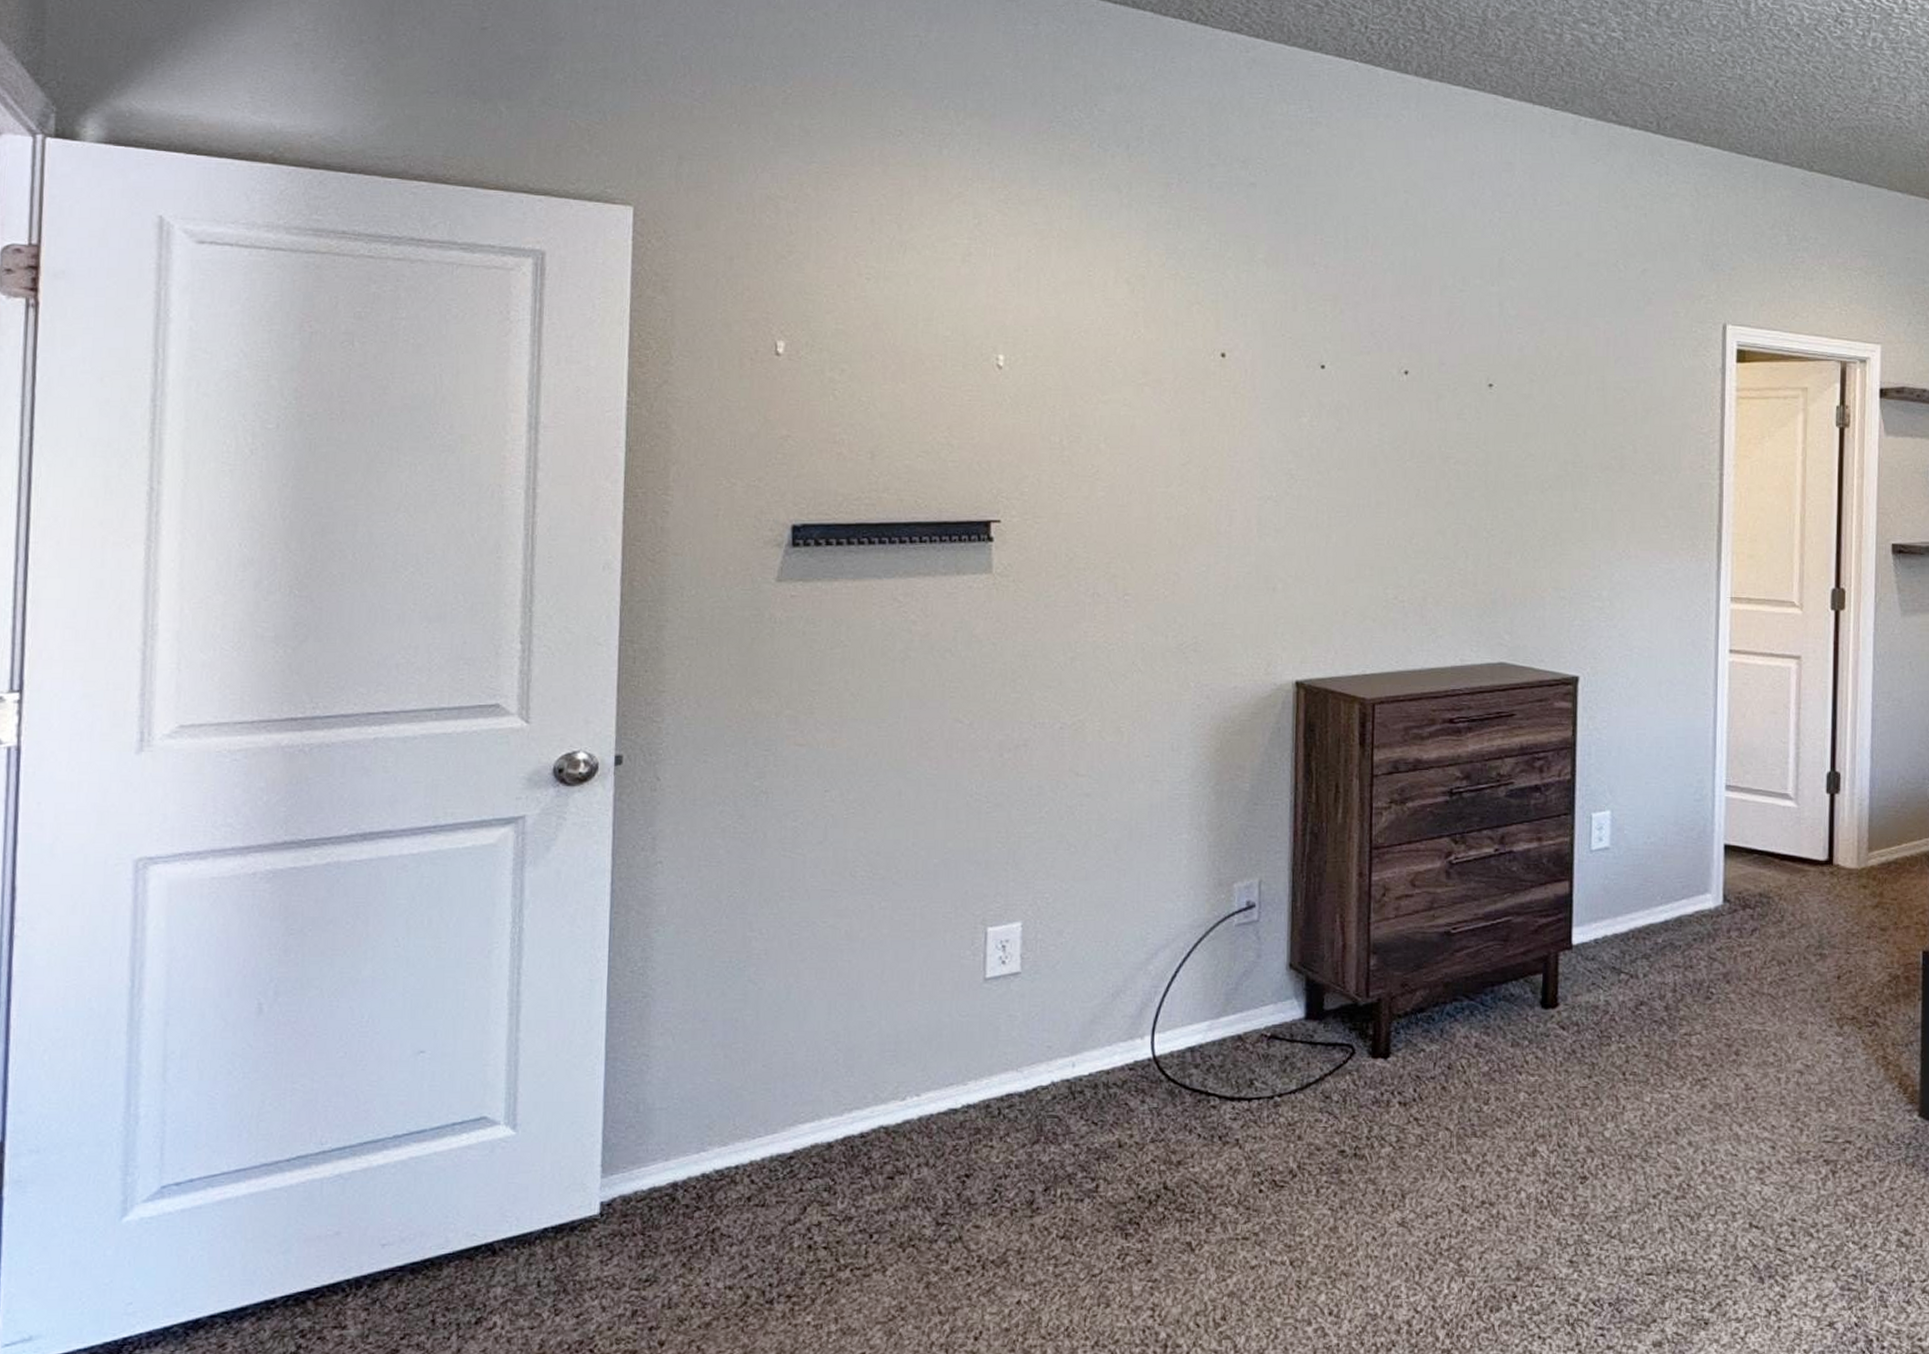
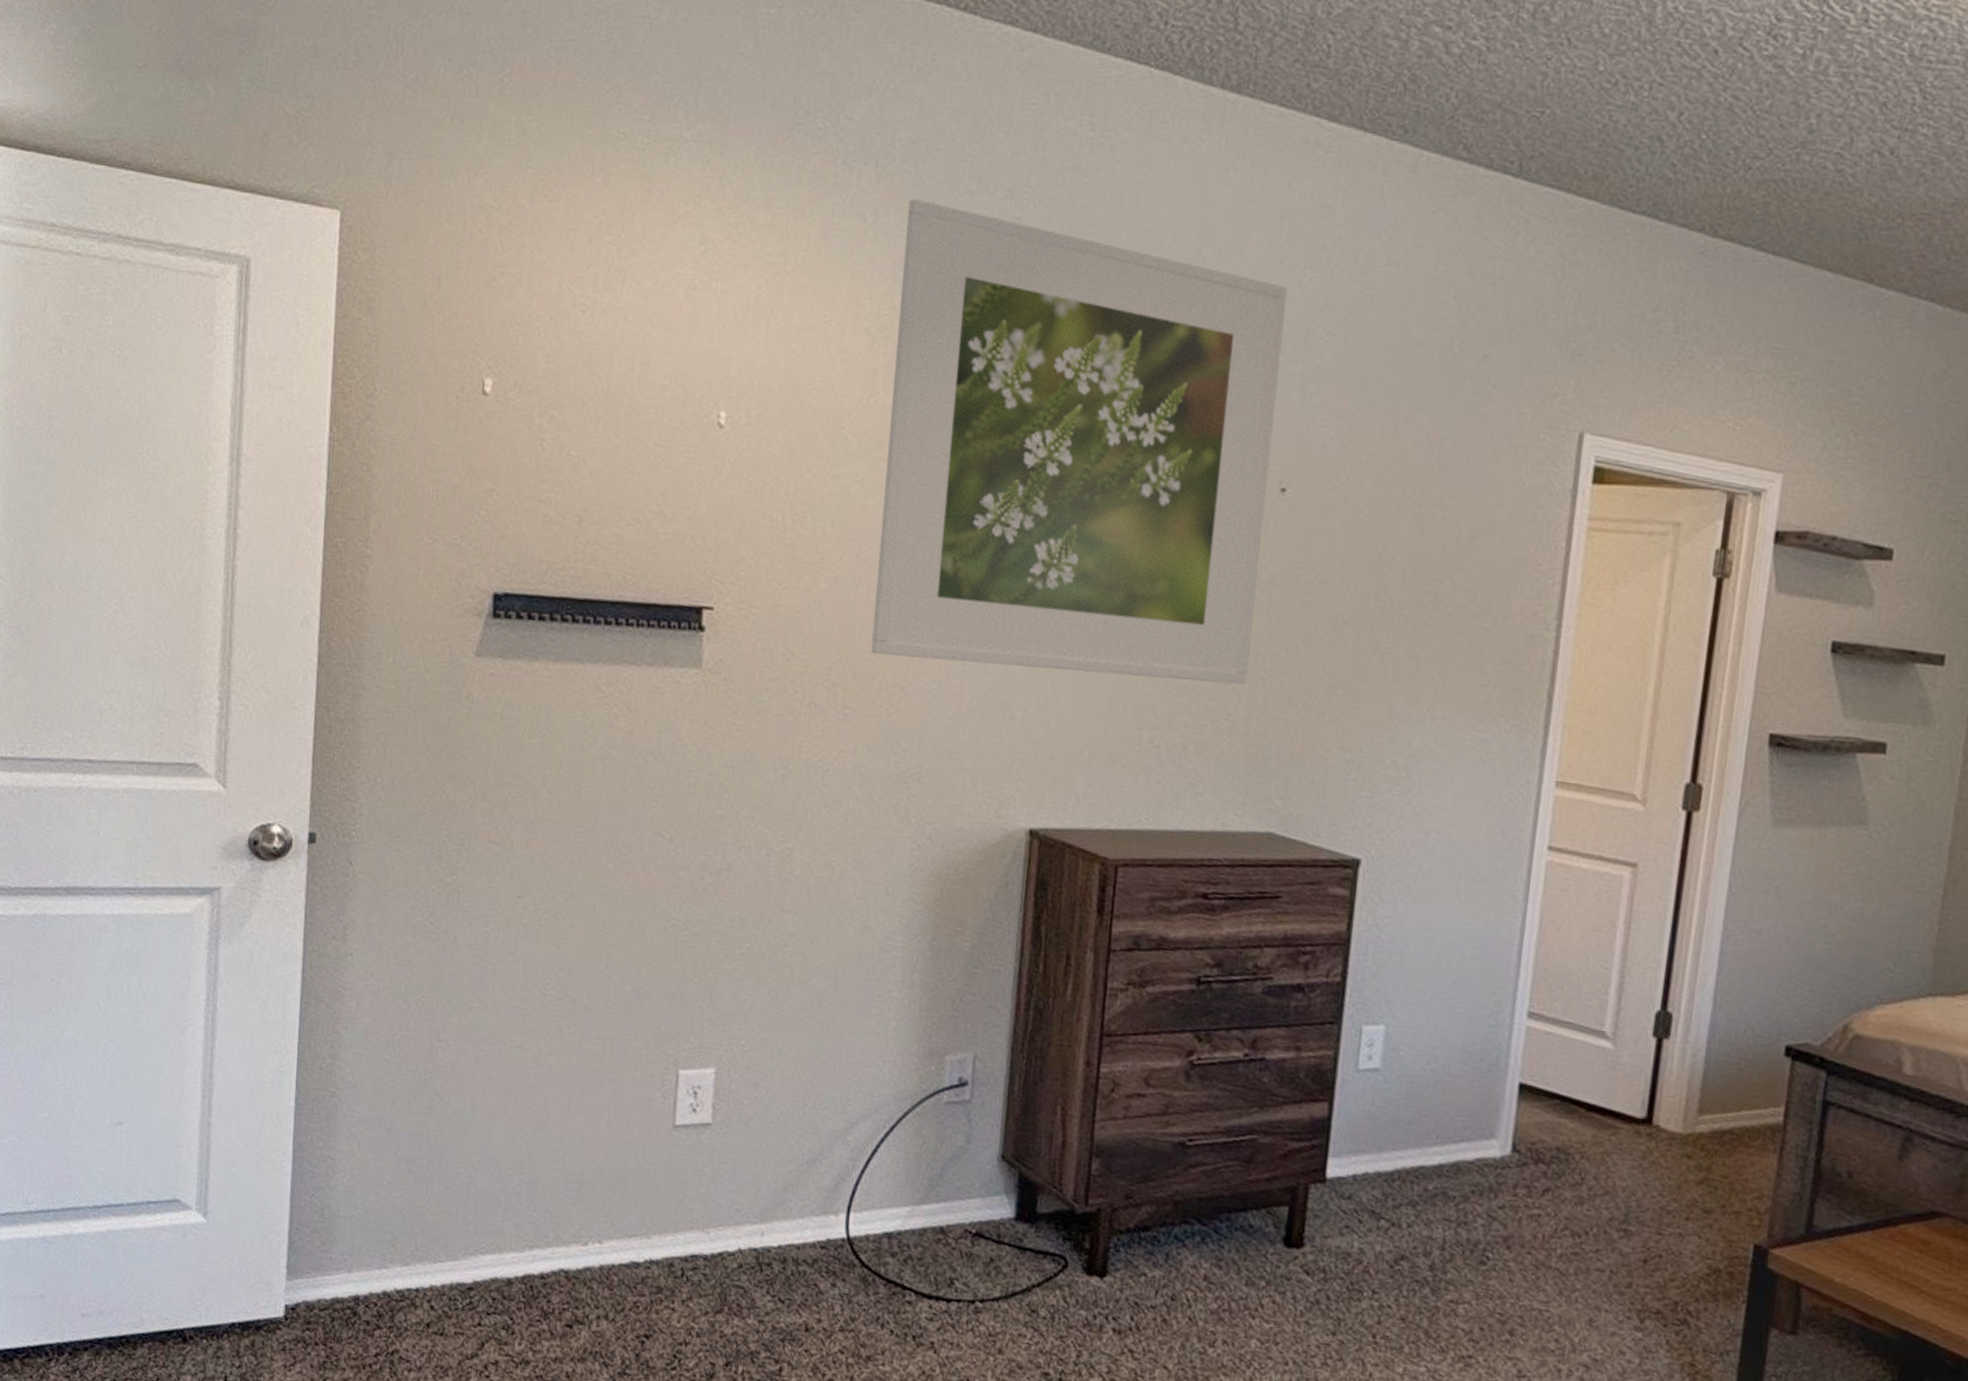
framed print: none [1146,172,1481,548] -> present [871,198,1287,685]

